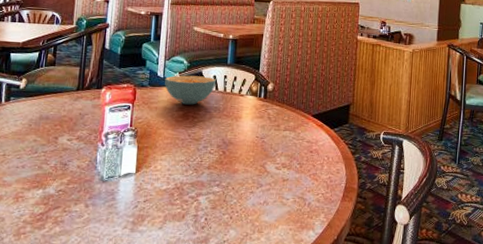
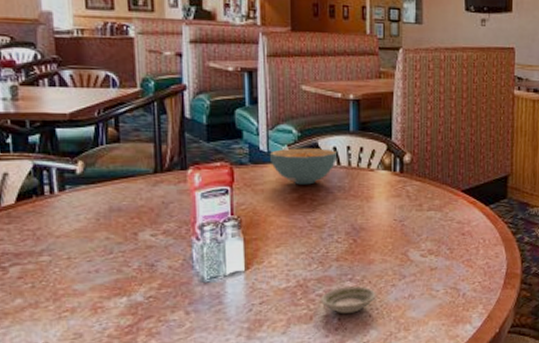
saucer: none [192,191,238,214] -> present [321,286,376,313]

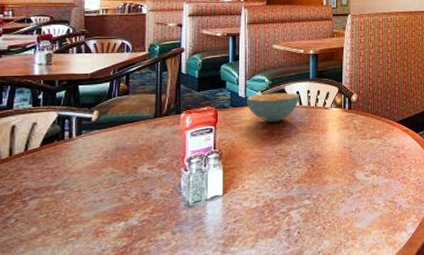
saucer: present [321,286,376,313] -> none [284,203,329,227]

